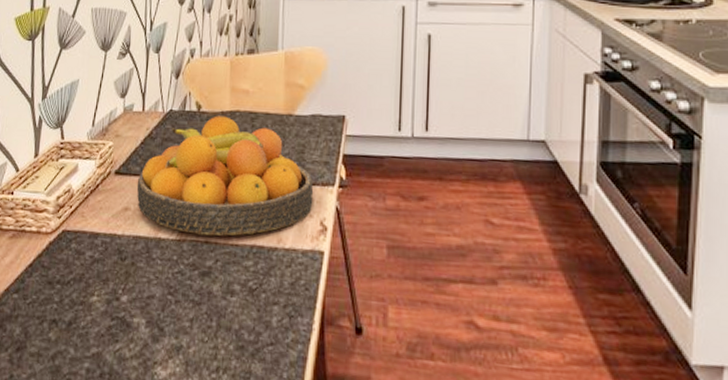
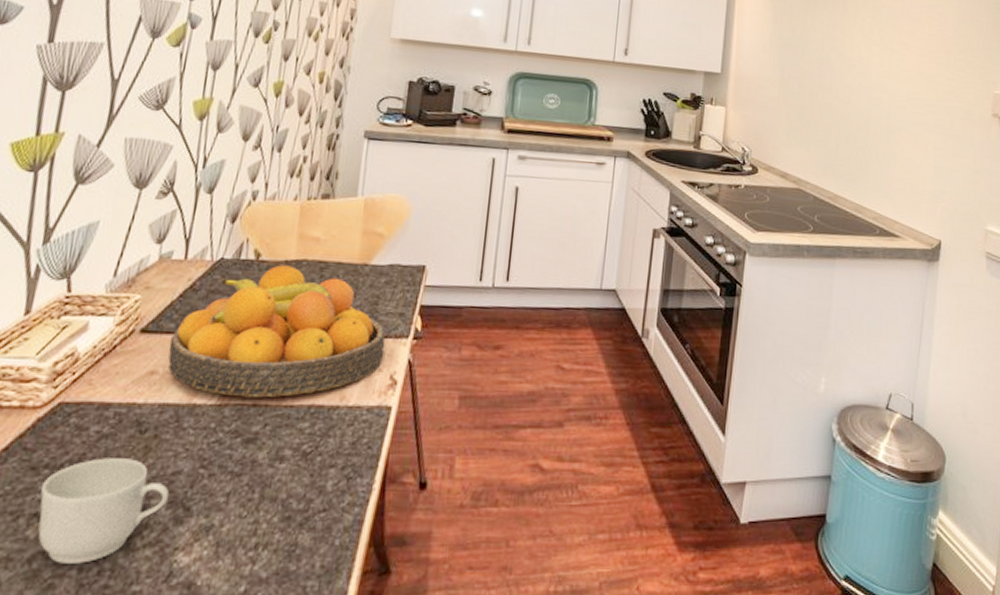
mug: none [56,279,147,366] -> present [38,458,170,564]

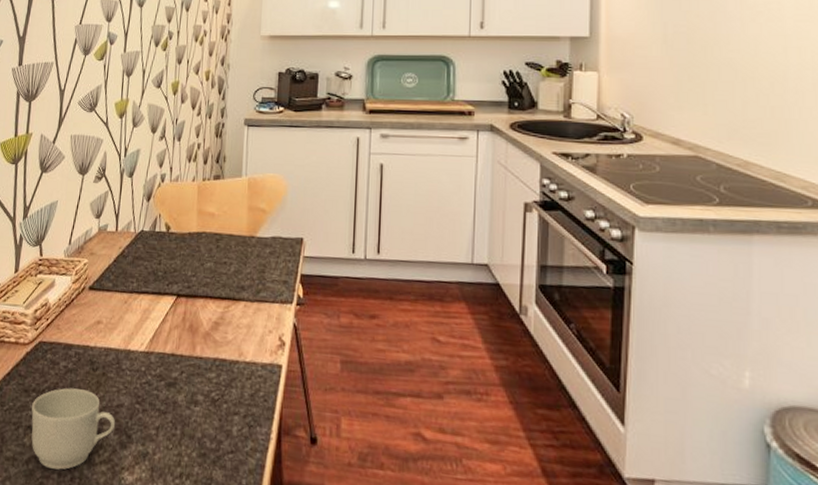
fruit bowl: present [168,265,386,398] -> none [109,236,273,349]

